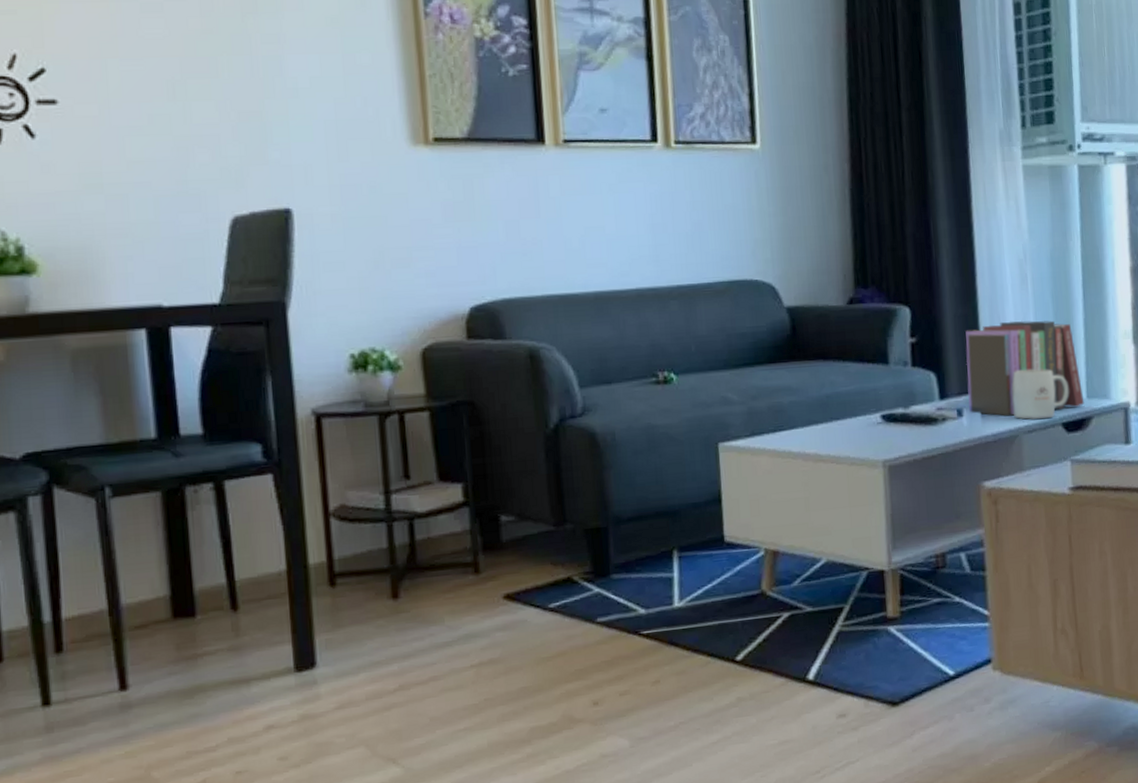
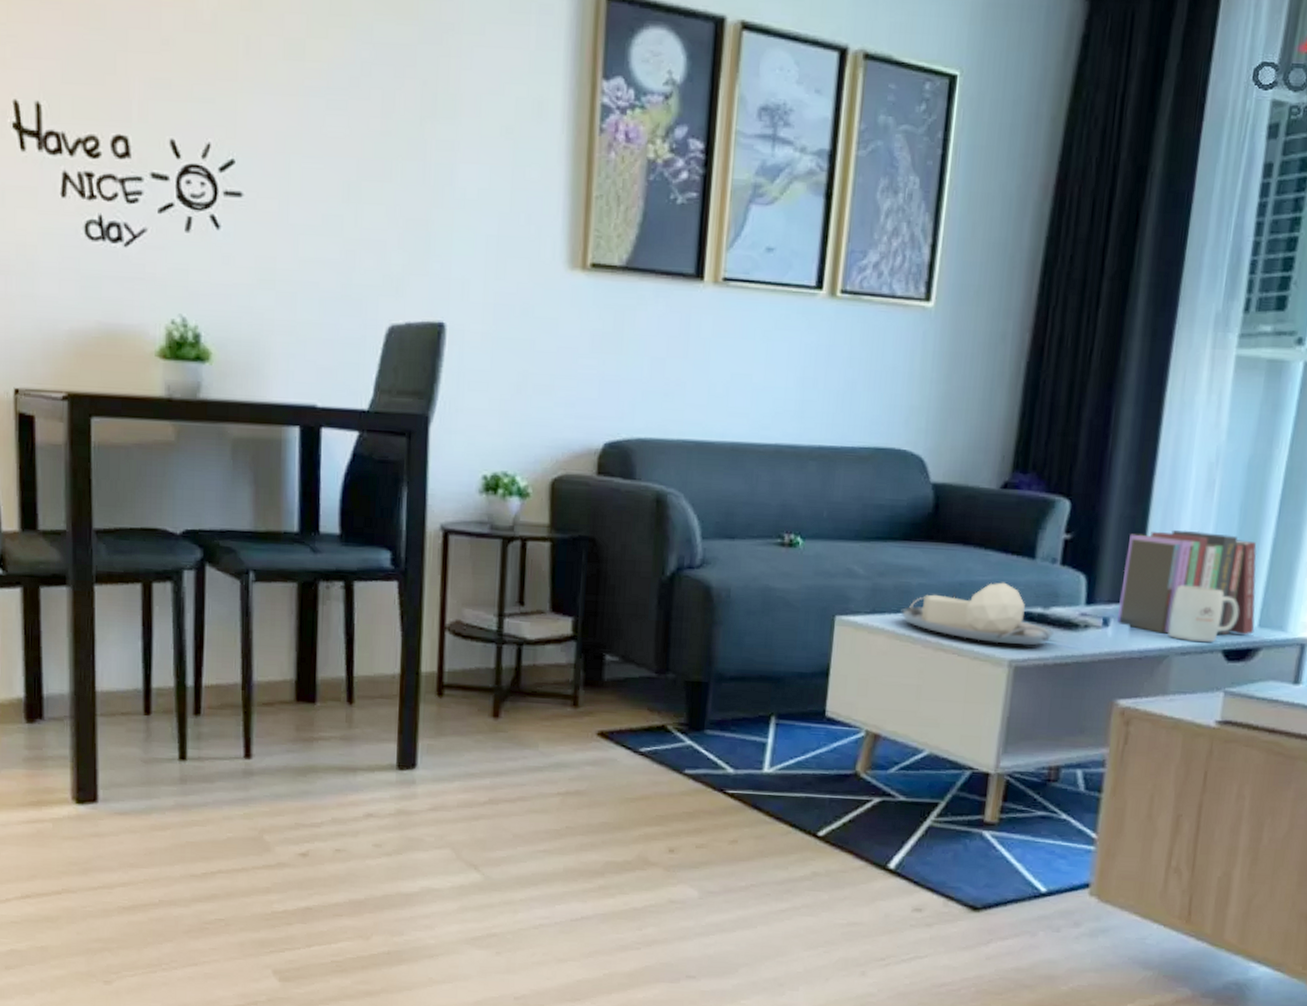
serving tray: none [778,389,917,448] -> present [901,582,1054,645]

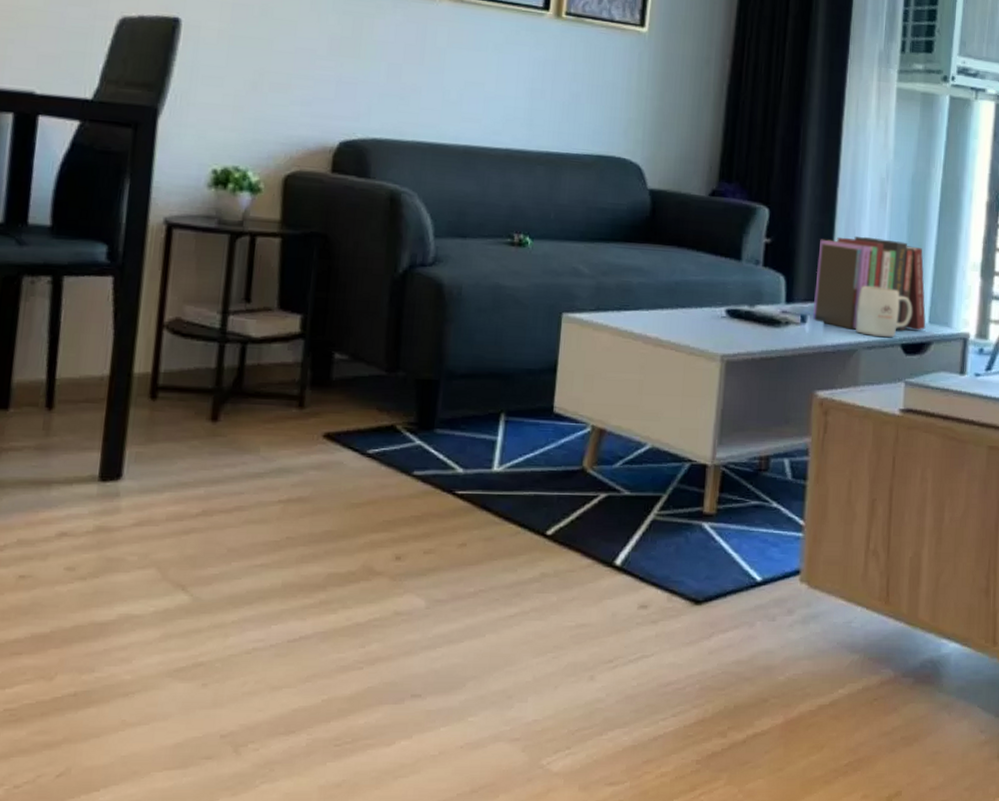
serving tray: present [901,582,1054,645] -> none [623,281,759,341]

